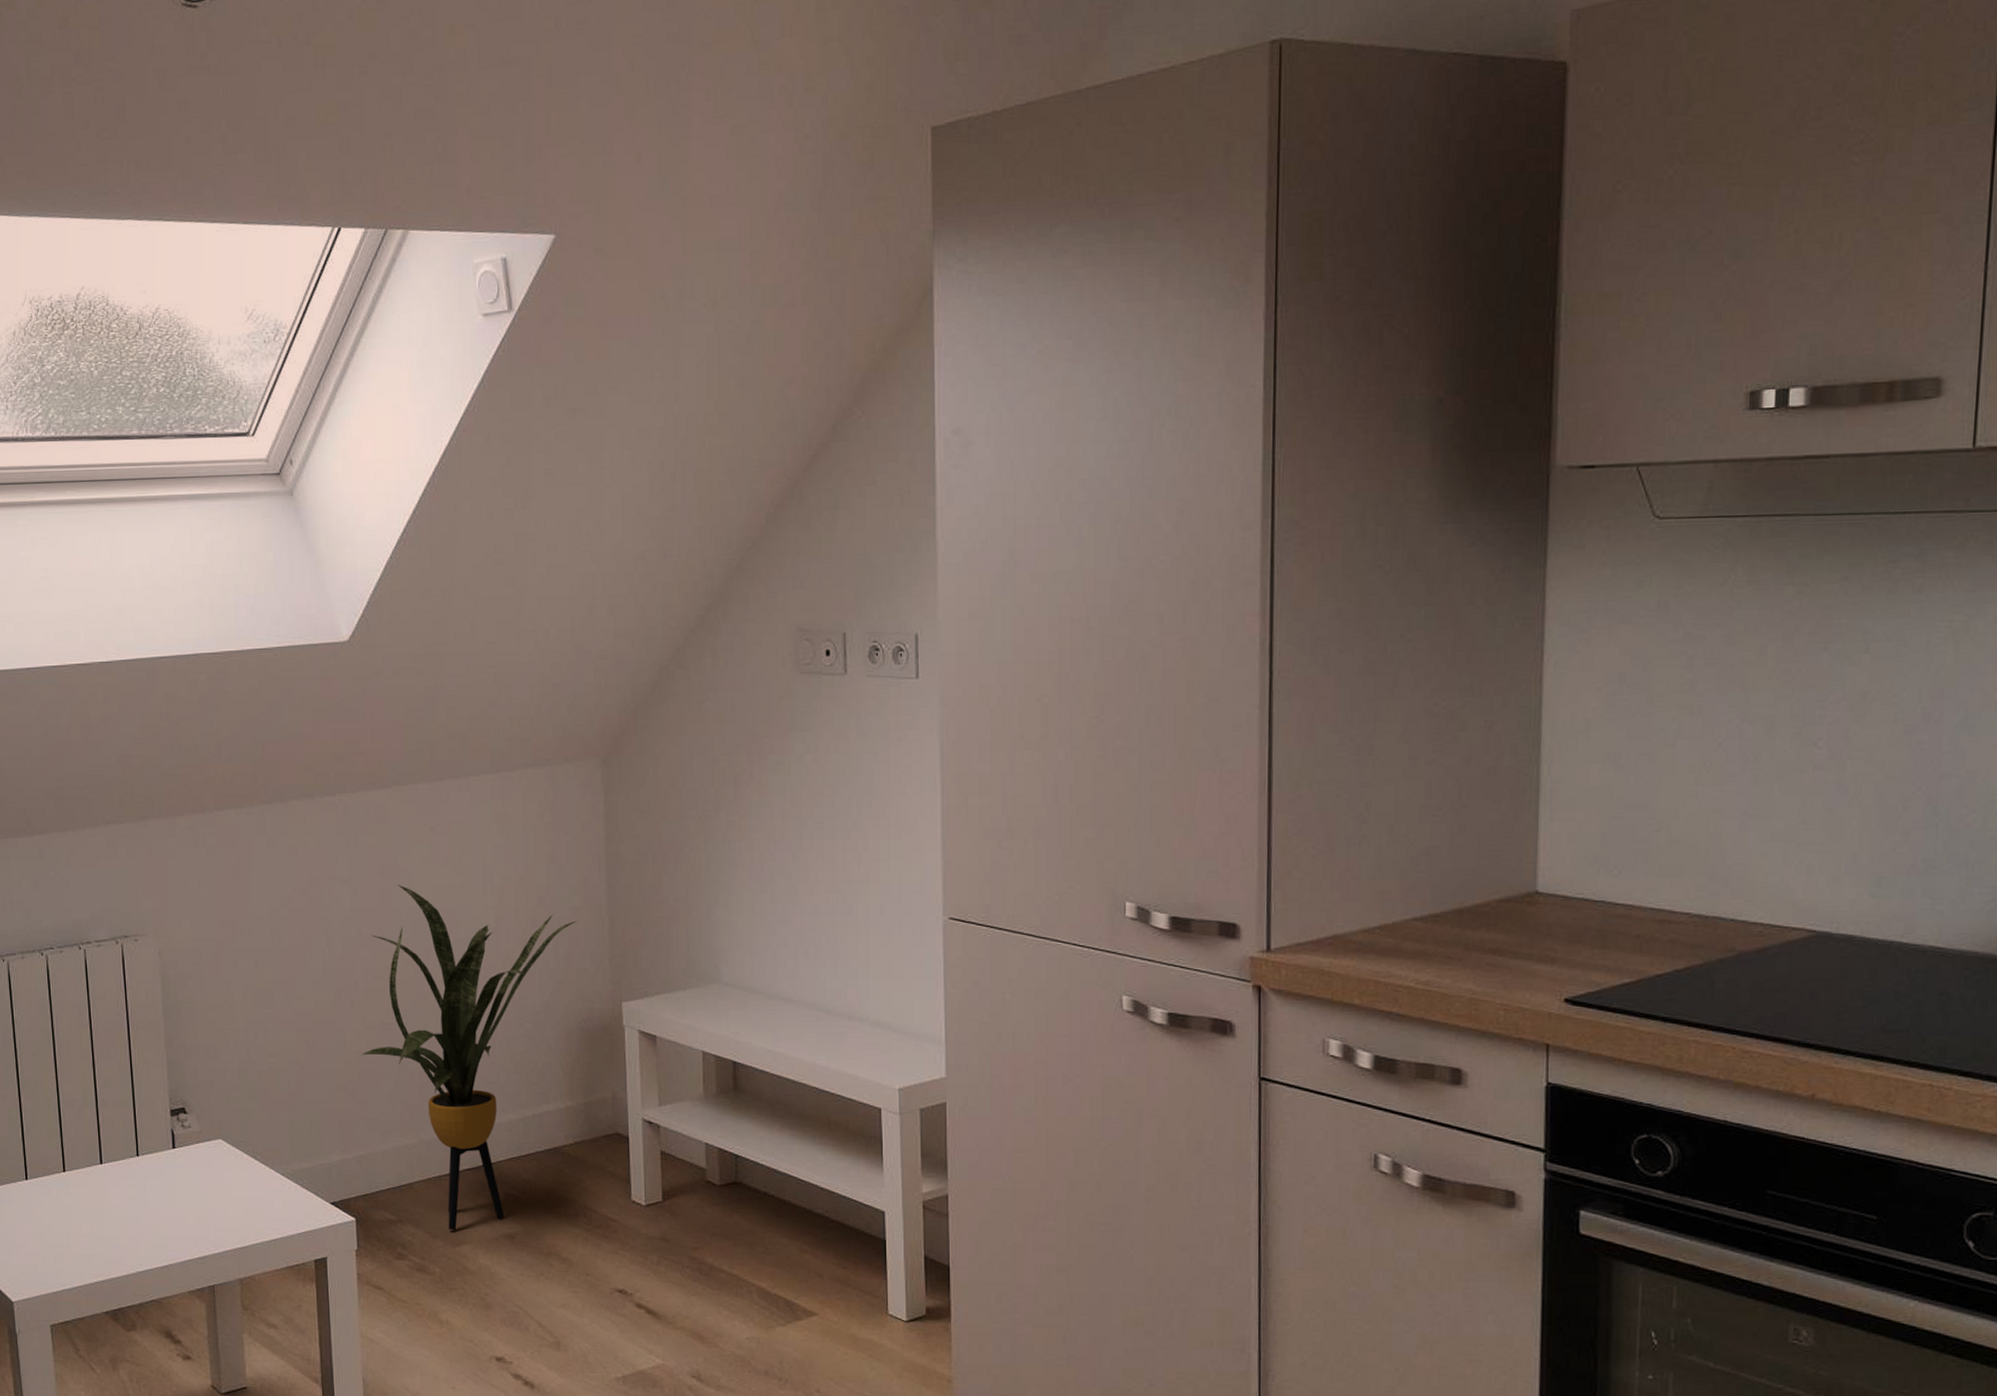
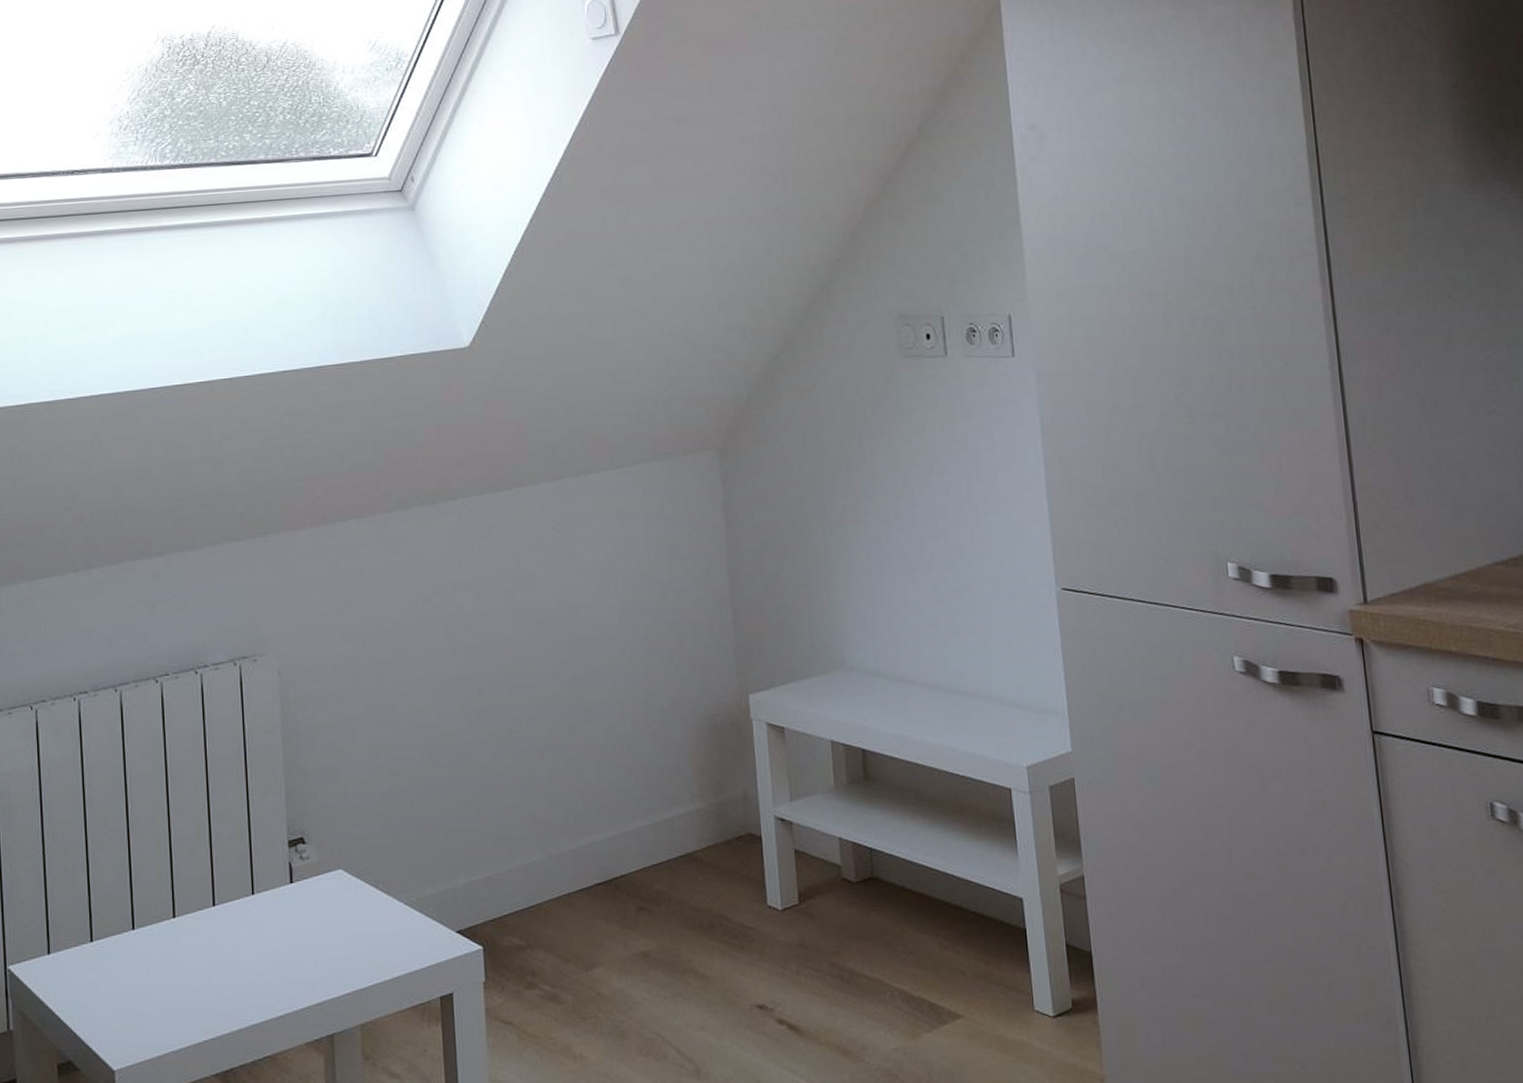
house plant: present [362,884,577,1231] -> none [487,586,701,953]

